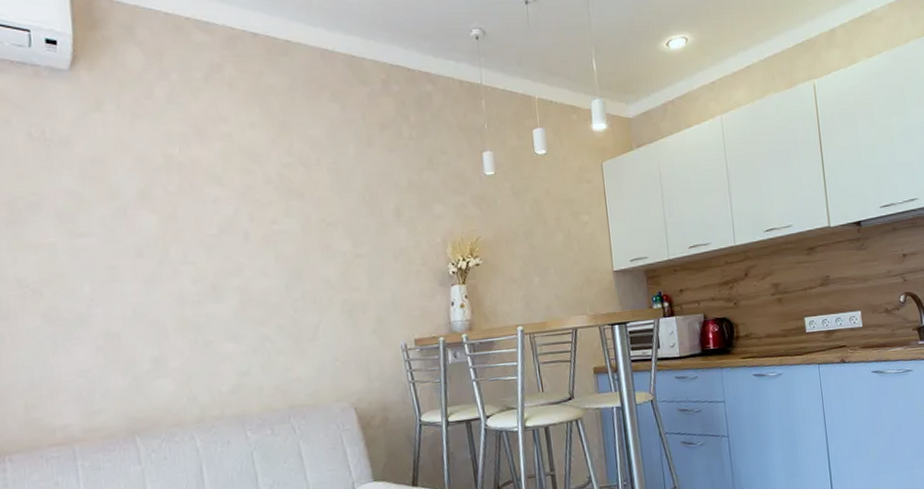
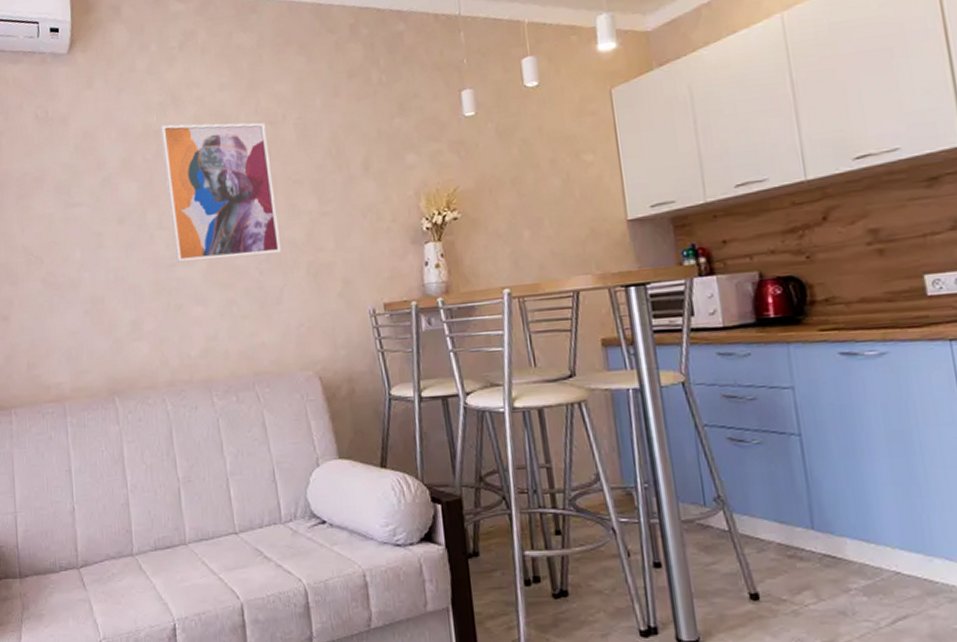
wall art: none [183,157,315,299] -> present [160,122,281,263]

